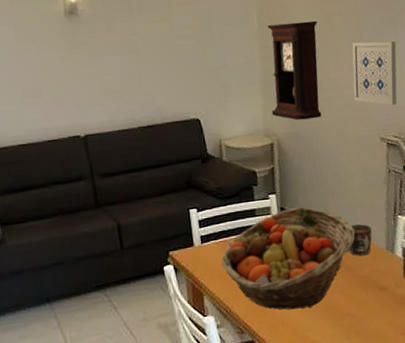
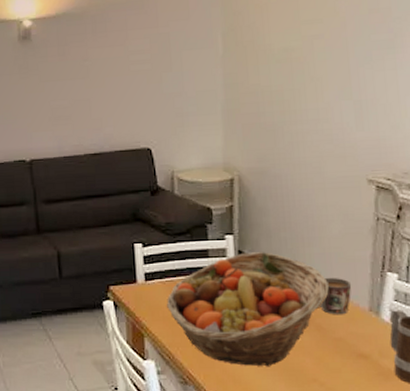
pendulum clock: present [267,20,322,121] -> none [233,44,294,155]
wall art: present [352,41,397,106] -> none [335,67,395,143]

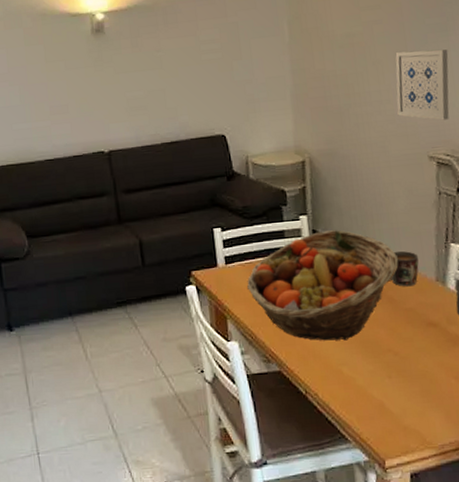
wall art: none [335,67,395,143] -> present [395,49,450,121]

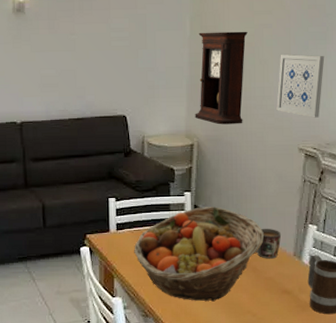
pendulum clock: none [299,30,360,137] -> present [195,31,248,125]

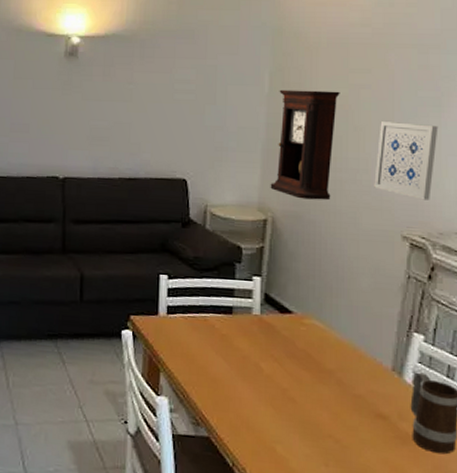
fruit basket: present [134,207,264,302] -> none [187,296,353,417]
mug: present [255,228,282,259] -> none [341,331,377,372]

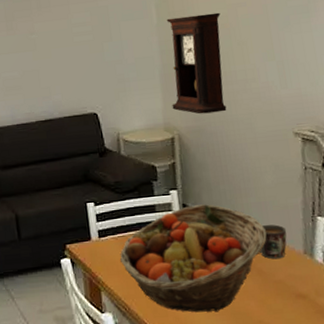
fruit basket: none [187,296,353,417] -> present [120,204,267,313]
mug: none [341,331,377,372] -> present [258,224,287,260]
wall art: present [374,121,439,201] -> none [259,30,313,98]

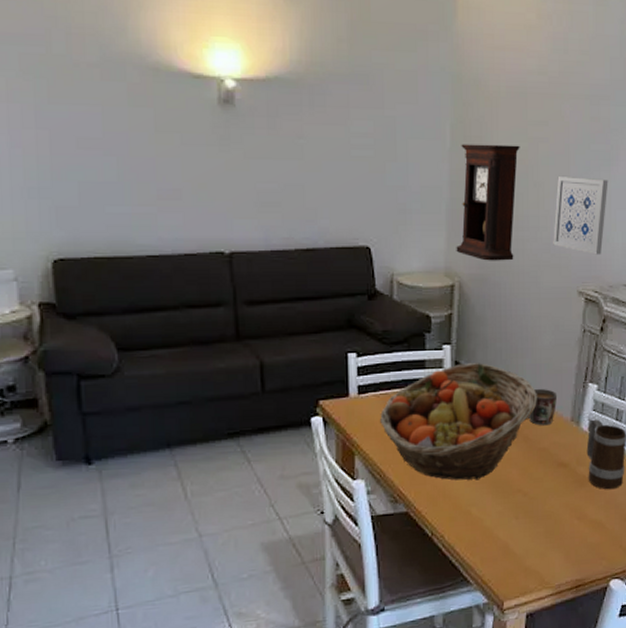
wall art: none [259,30,313,98] -> present [553,177,609,255]

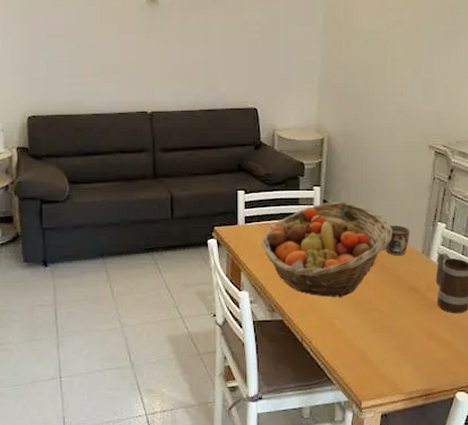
pendulum clock: present [456,144,520,261] -> none [326,27,380,120]
wall art: present [553,177,609,255] -> none [407,52,456,116]

